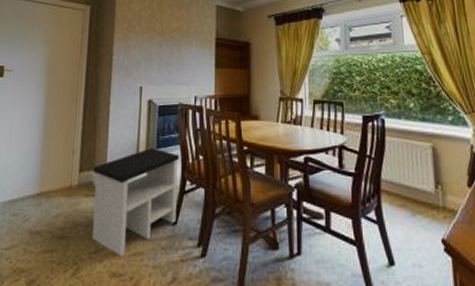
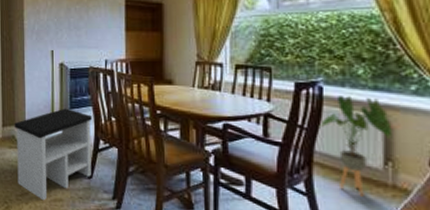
house plant: none [384,127,439,220] -> present [320,96,393,197]

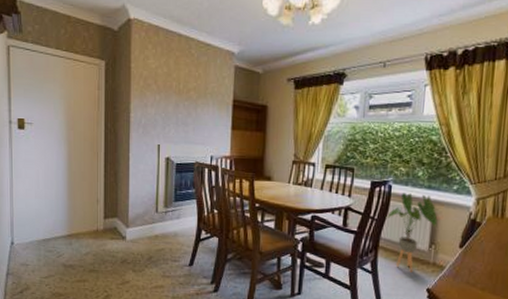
side table: present [14,108,92,201] -> none [116,201,195,288]

